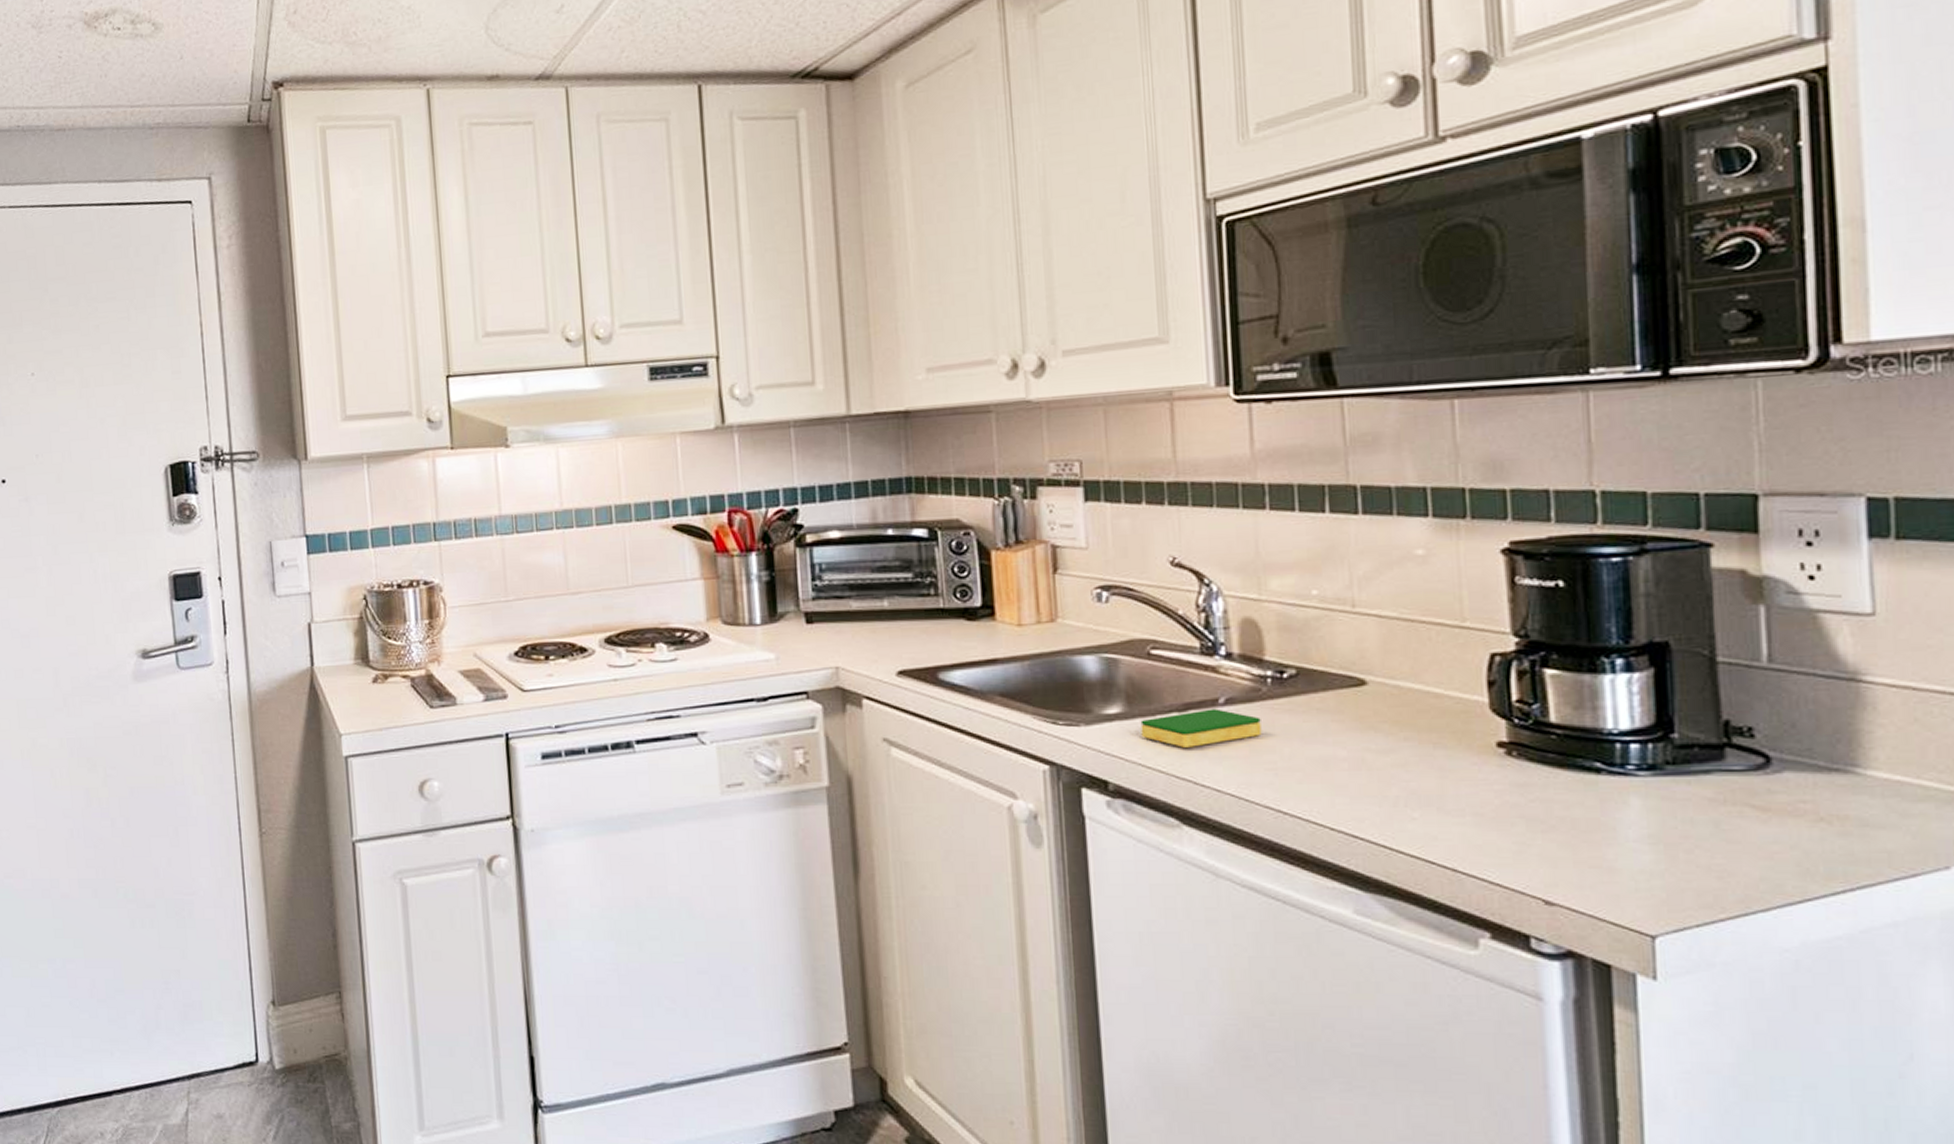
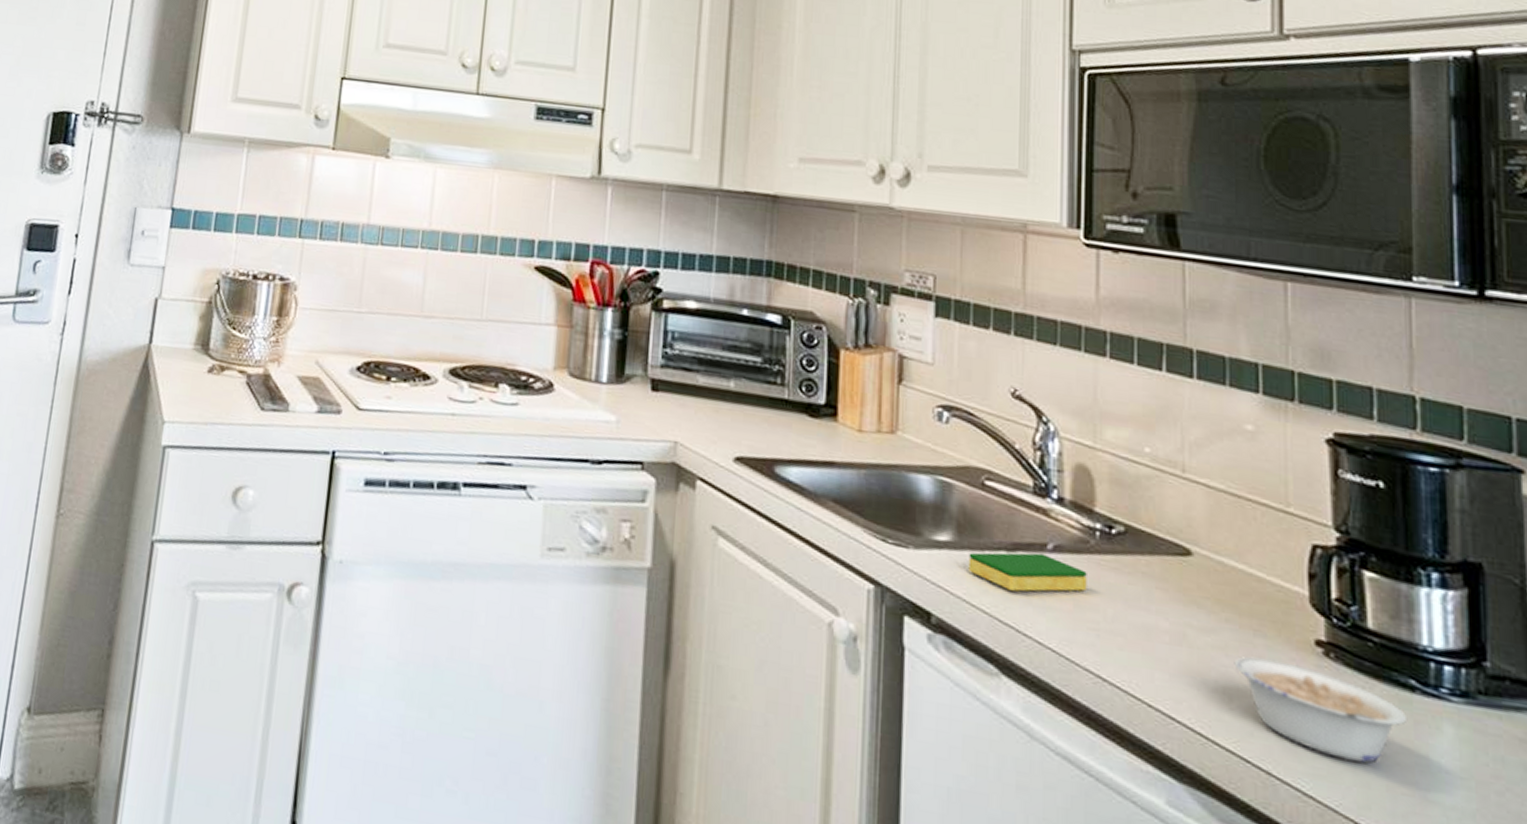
legume: none [1414,766,1594,847] -> present [1234,656,1408,764]

